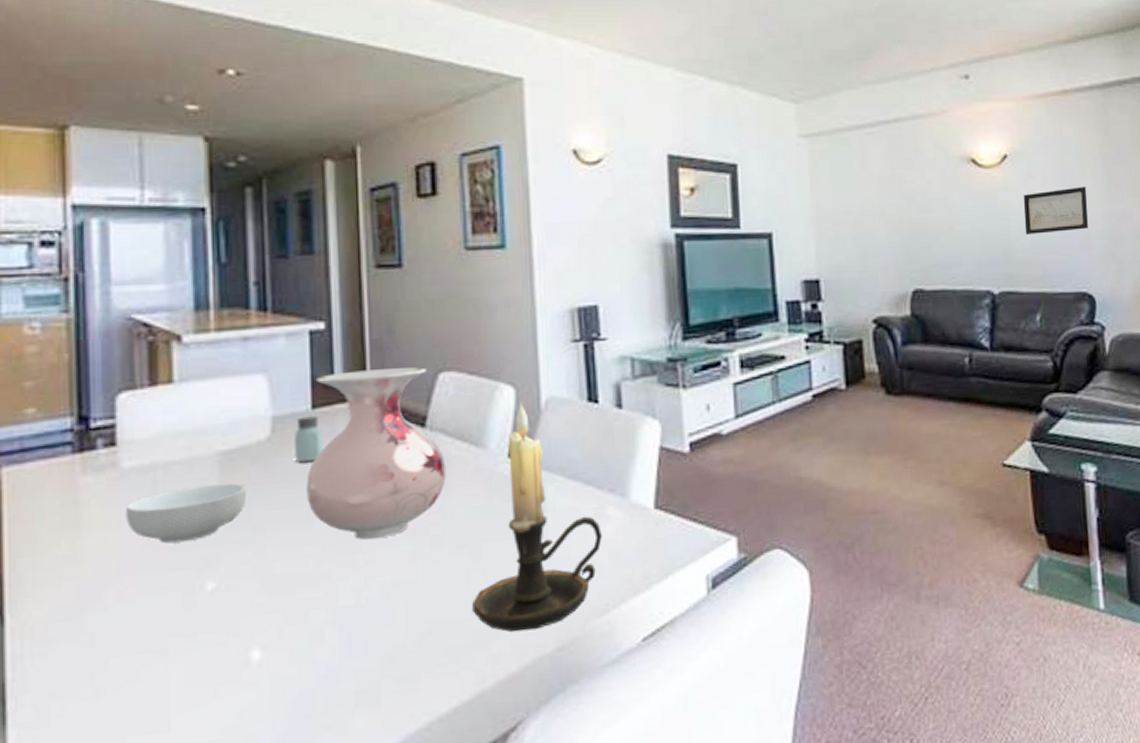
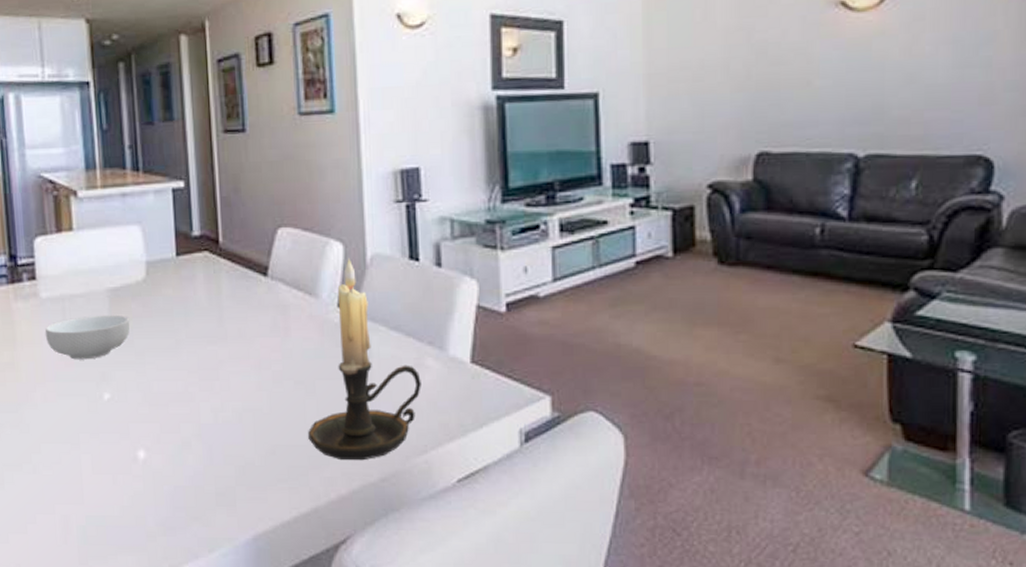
saltshaker: present [294,416,324,463] -> none [164,262,187,302]
vase: present [306,367,447,540] -> none [174,223,286,370]
wall art: present [1023,187,1089,236] -> none [905,28,995,89]

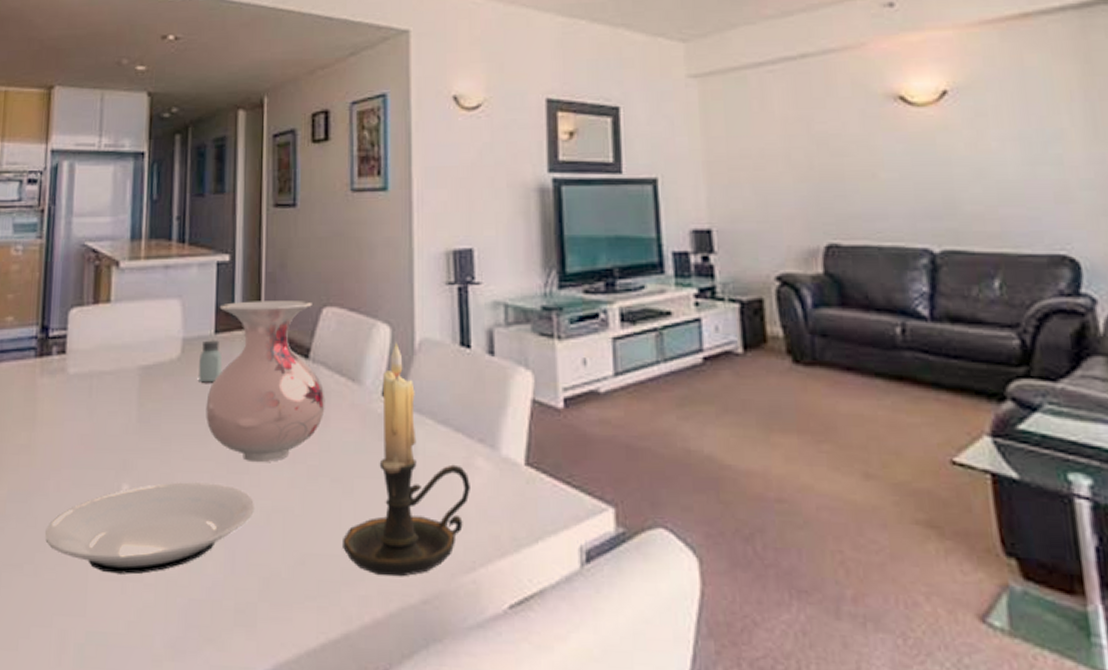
plate: none [38,389,226,468] -> present [45,482,254,575]
cereal bowl: present [45,314,130,360] -> none [67,395,159,445]
saltshaker: none [164,262,187,302] -> present [199,340,223,383]
vase: none [174,223,286,370] -> present [206,301,325,463]

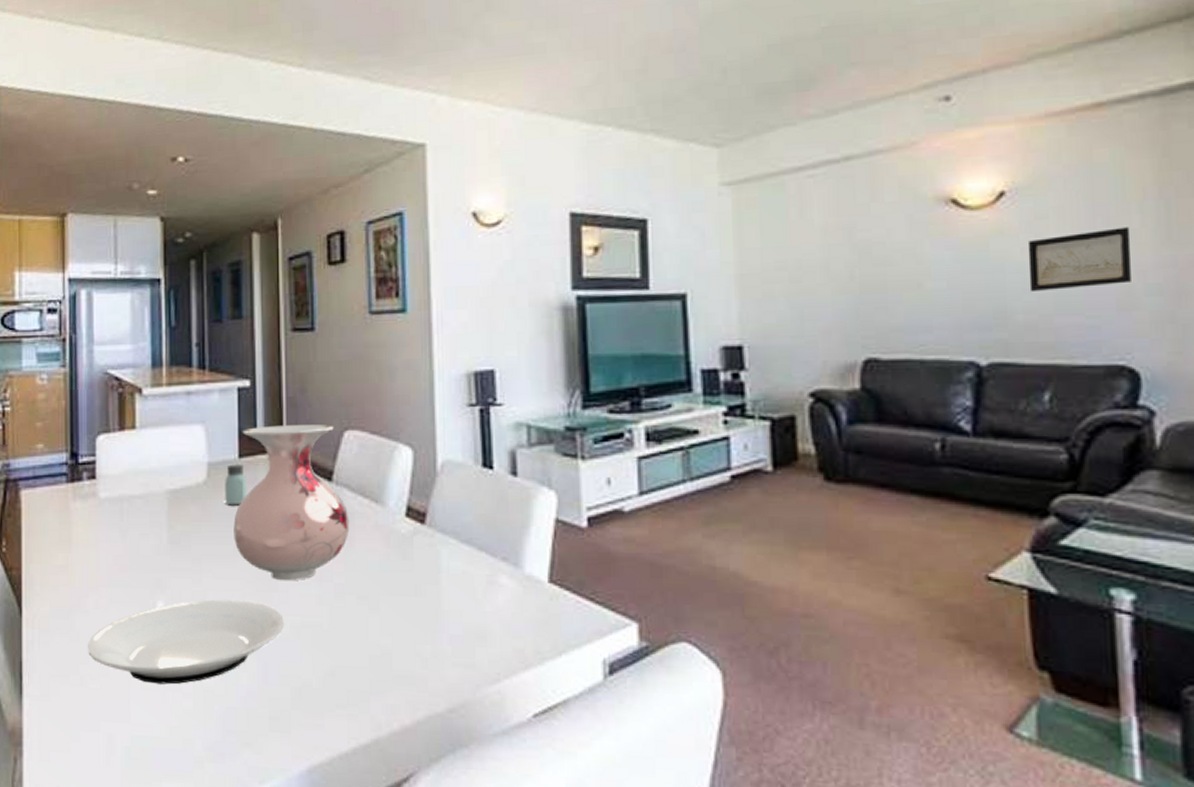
candle holder: present [343,342,470,577] -> none [370,464,494,688]
wall art: none [970,126,1067,185] -> present [1027,227,1133,293]

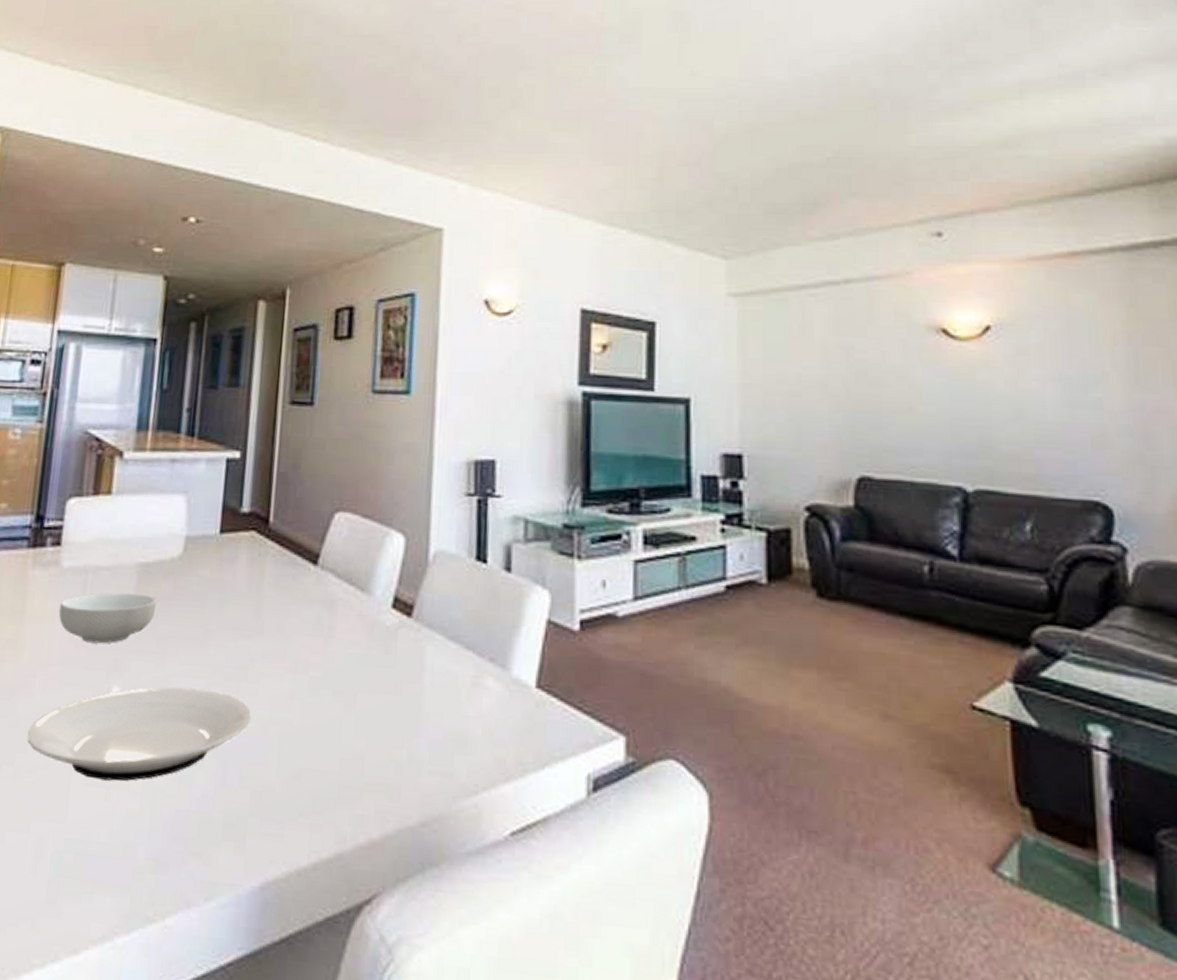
cereal bowl: none [101,518,188,565] -> present [58,592,157,644]
saltshaker: present [225,464,248,506] -> none [200,539,227,585]
vase: present [233,425,350,581] -> none [205,501,332,671]
wall art: present [1027,227,1133,293] -> none [1011,369,1106,424]

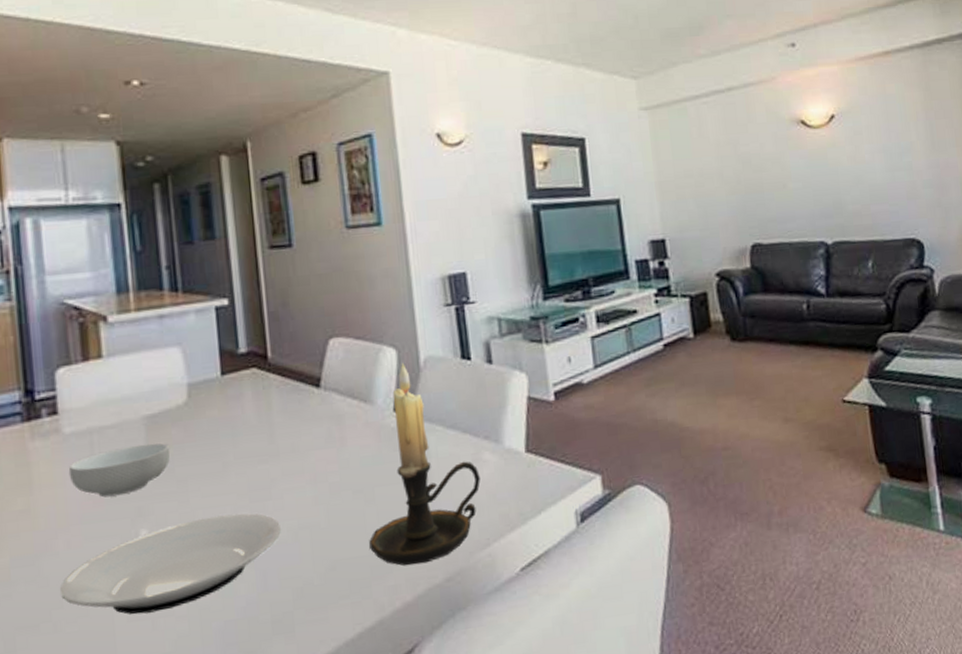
candle holder: none [341,552,478,798] -> present [369,362,481,566]

